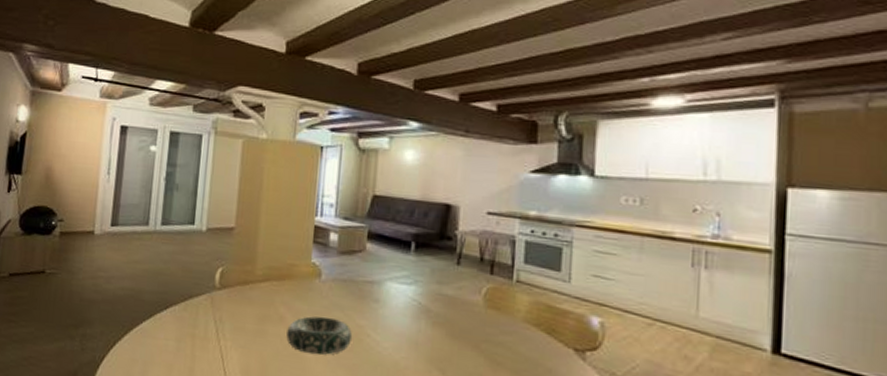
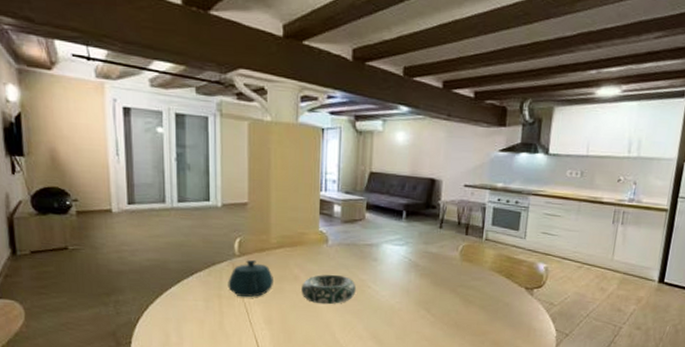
teapot: none [203,293,256,340] -> present [228,259,273,298]

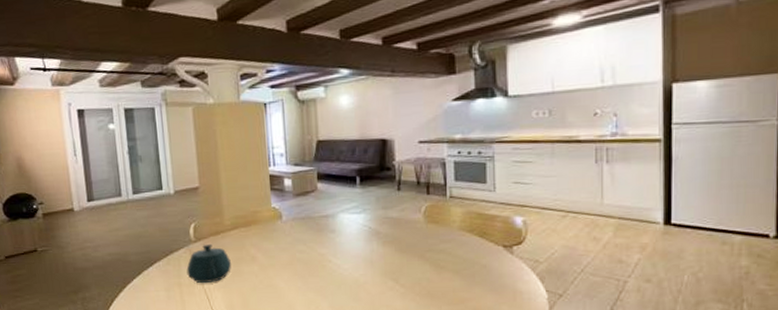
decorative bowl: present [301,274,357,305] -> none [260,251,317,284]

